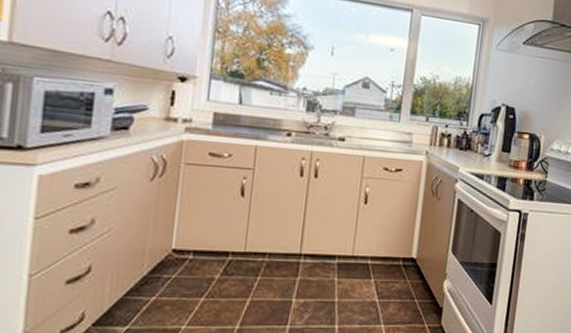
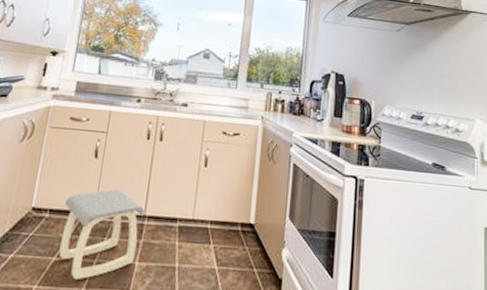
stool: none [207,228,300,319] -> present [59,189,145,280]

